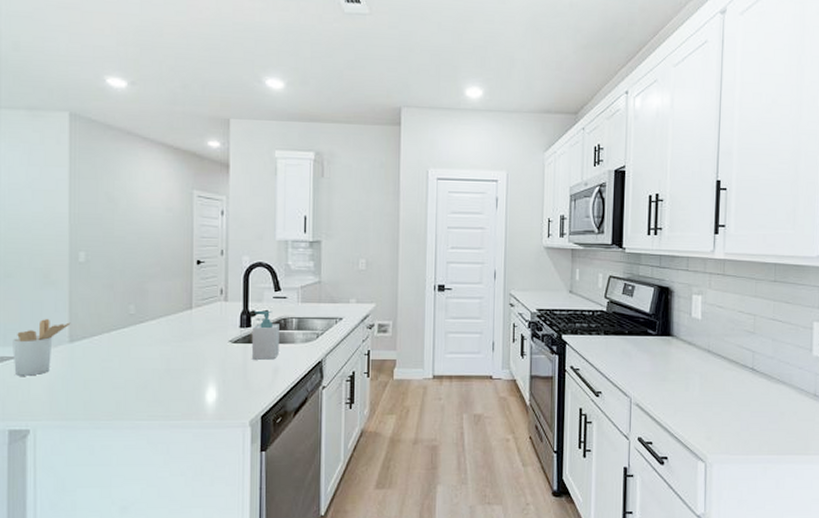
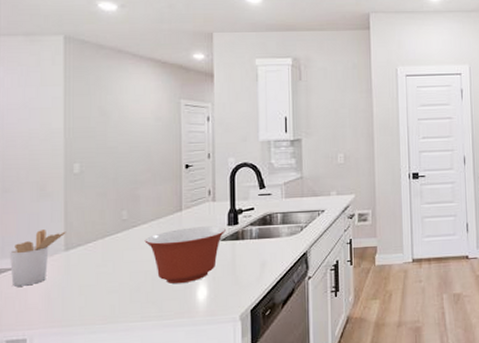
mixing bowl: none [152,327,238,385] -> present [144,226,226,284]
soap bottle: present [252,310,279,360] -> none [240,207,266,256]

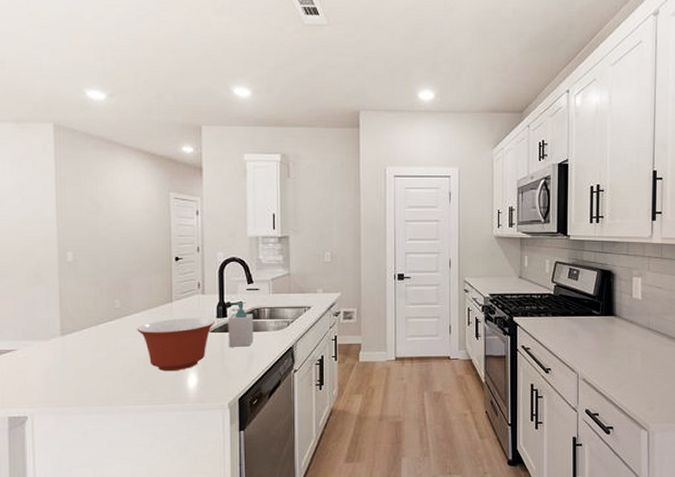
utensil holder: present [10,230,66,287] -> none [9,315,62,367]
soap bottle: none [240,207,266,256] -> present [229,301,253,347]

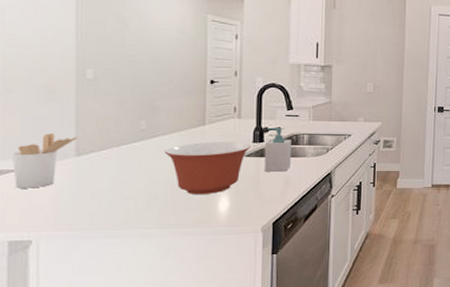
utensil holder: none [9,315,62,367] -> present [13,133,78,188]

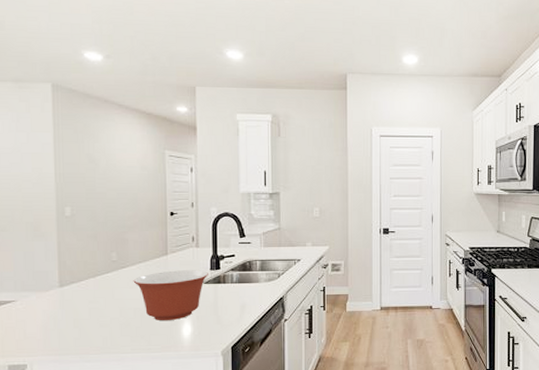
utensil holder: present [13,133,78,188] -> none [9,267,60,318]
soap bottle: present [265,127,291,172] -> none [222,254,245,298]

